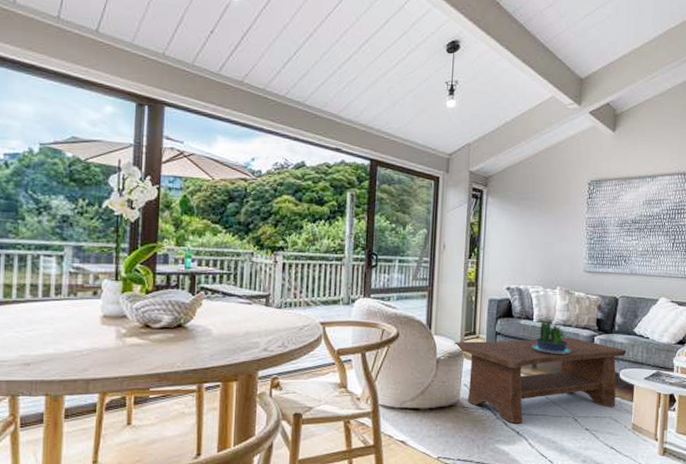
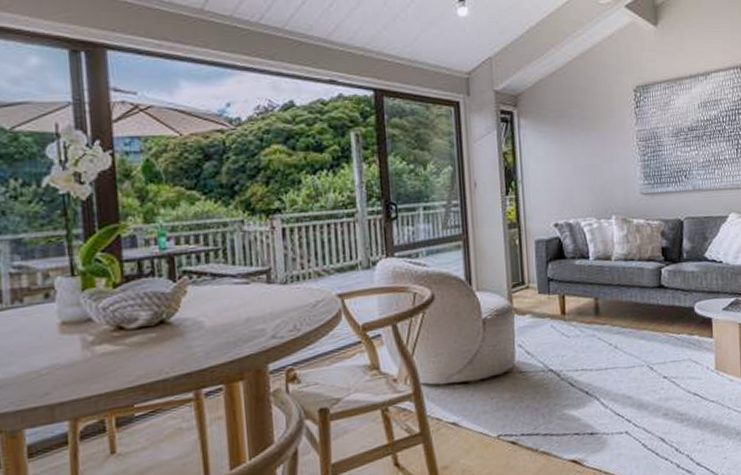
coffee table: present [454,337,626,424] -> none [501,273,699,383]
potted plant: present [532,321,571,354] -> none [591,258,637,296]

